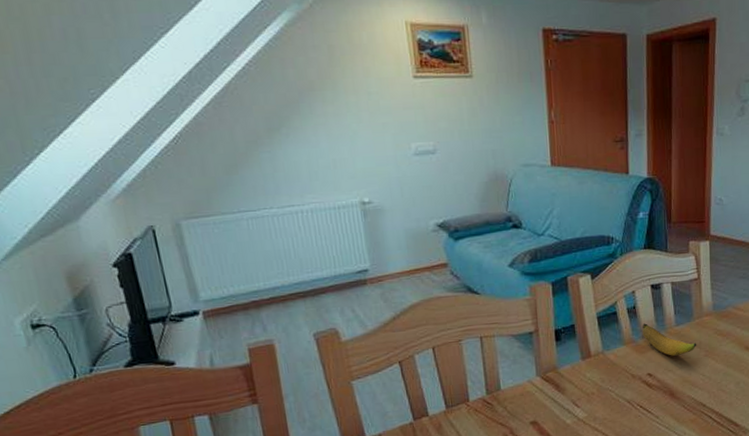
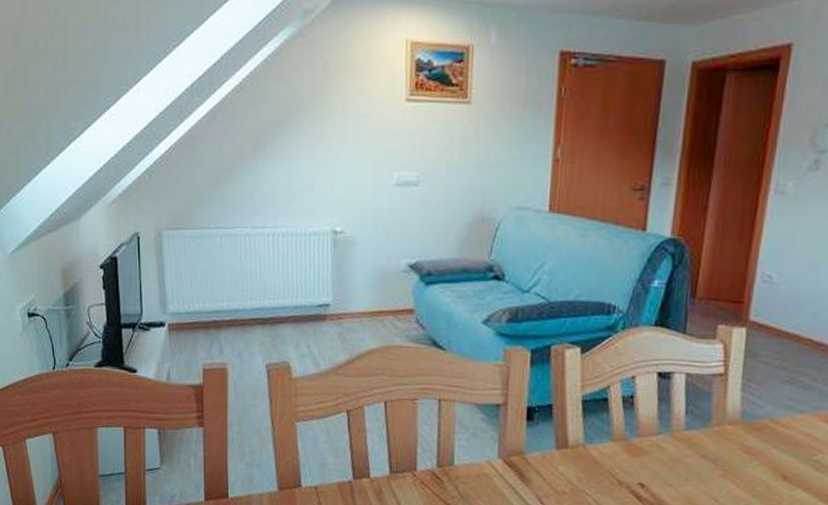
banana: present [642,323,697,356] -> none [639,419,712,469]

